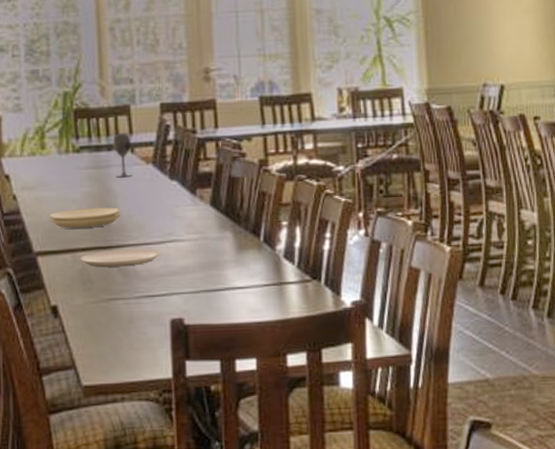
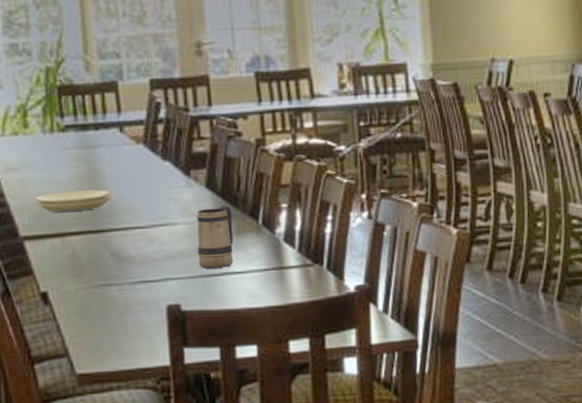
plate: present [80,248,161,268] -> none [69,232,155,252]
wine glass: present [112,132,132,178] -> none [99,110,122,159]
beer mug: none [201,222,236,284] -> present [197,204,233,268]

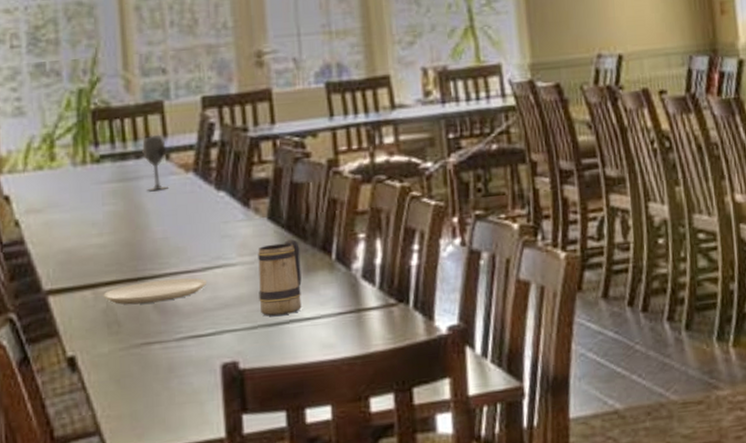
plate: present [34,189,112,212] -> none [61,229,156,259]
plate: none [69,232,155,252] -> present [103,278,207,305]
wine glass: none [99,110,122,159] -> present [141,134,168,192]

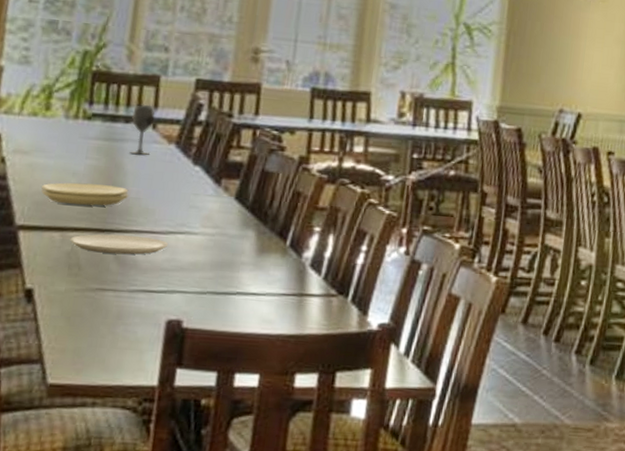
plate: none [61,229,156,259] -> present [41,182,129,206]
beer mug: present [258,238,302,316] -> none [212,220,259,287]

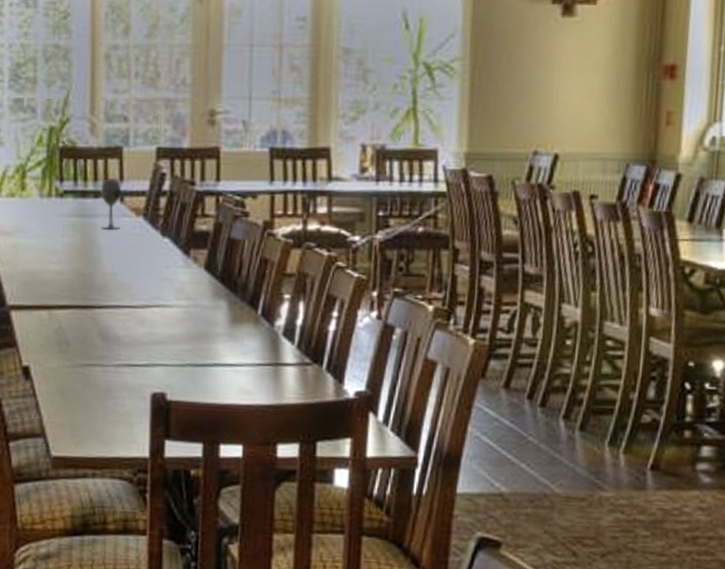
plate: present [41,182,129,206] -> none [25,261,105,283]
plate: present [70,234,169,255] -> none [56,310,146,330]

